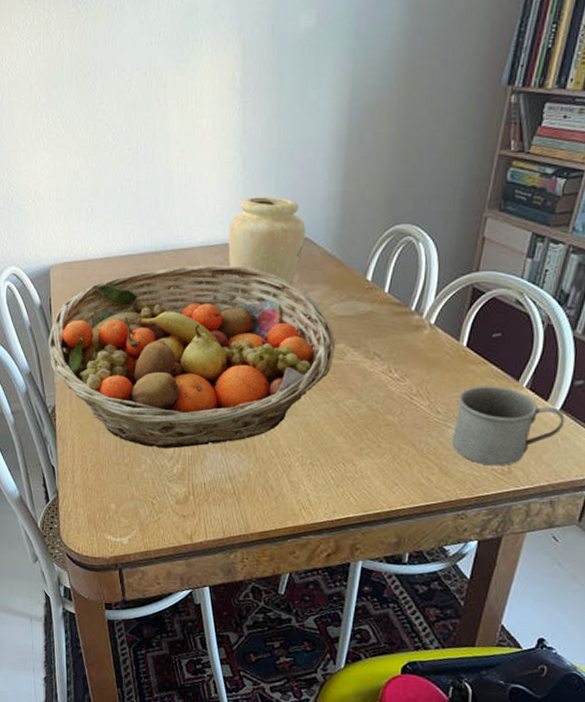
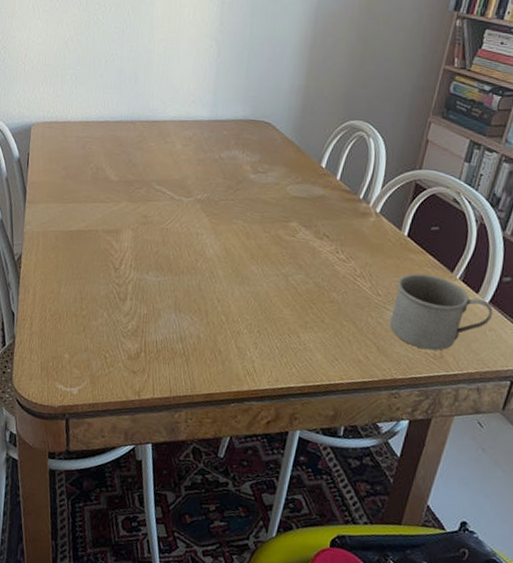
fruit basket: present [48,264,335,449] -> none [21,136,289,306]
vase: present [228,197,306,302] -> none [197,82,270,177]

